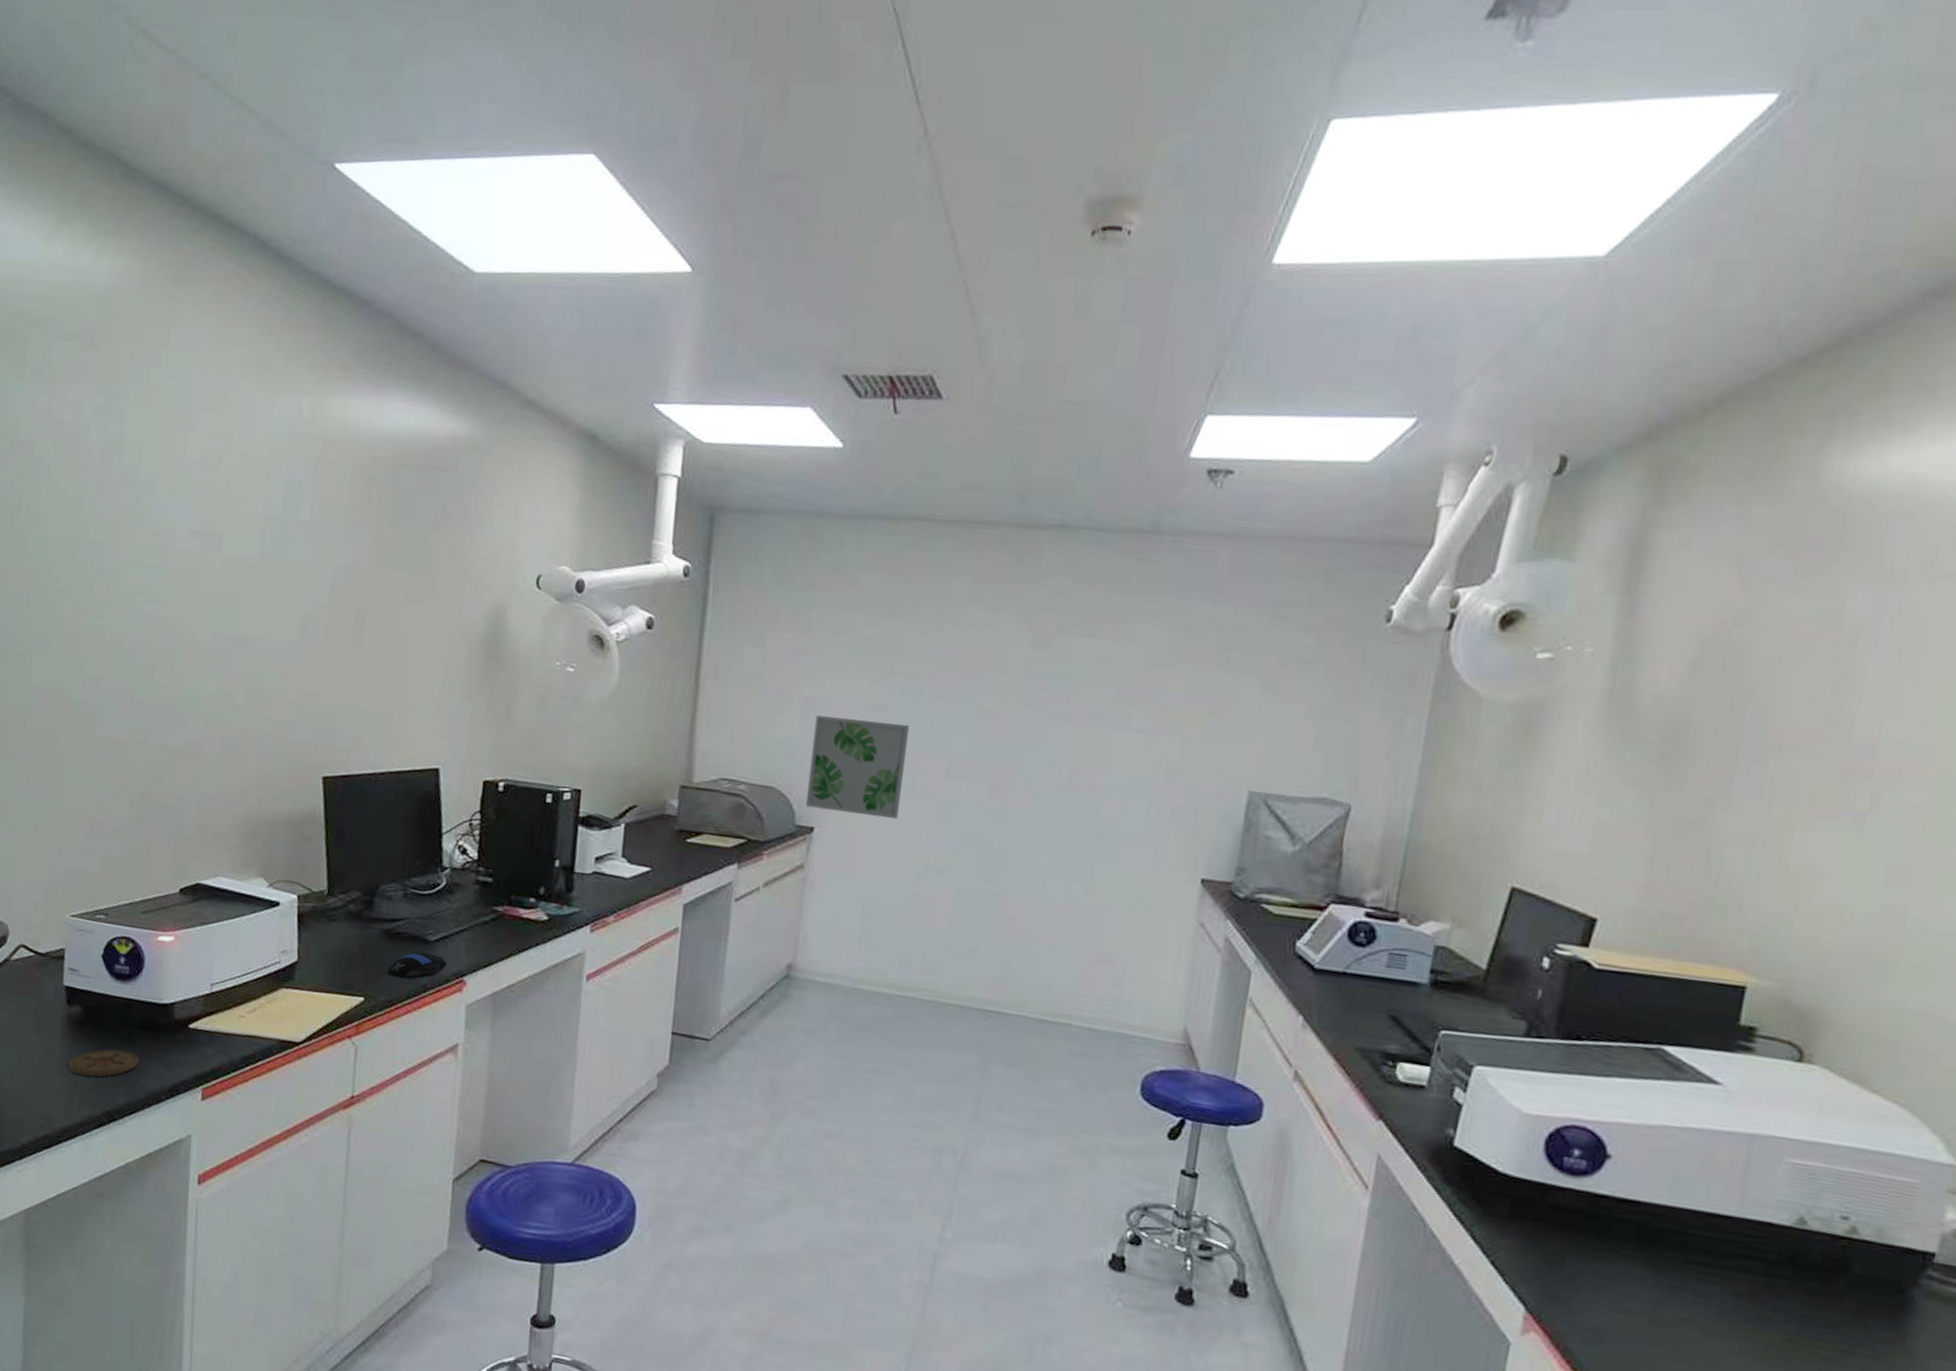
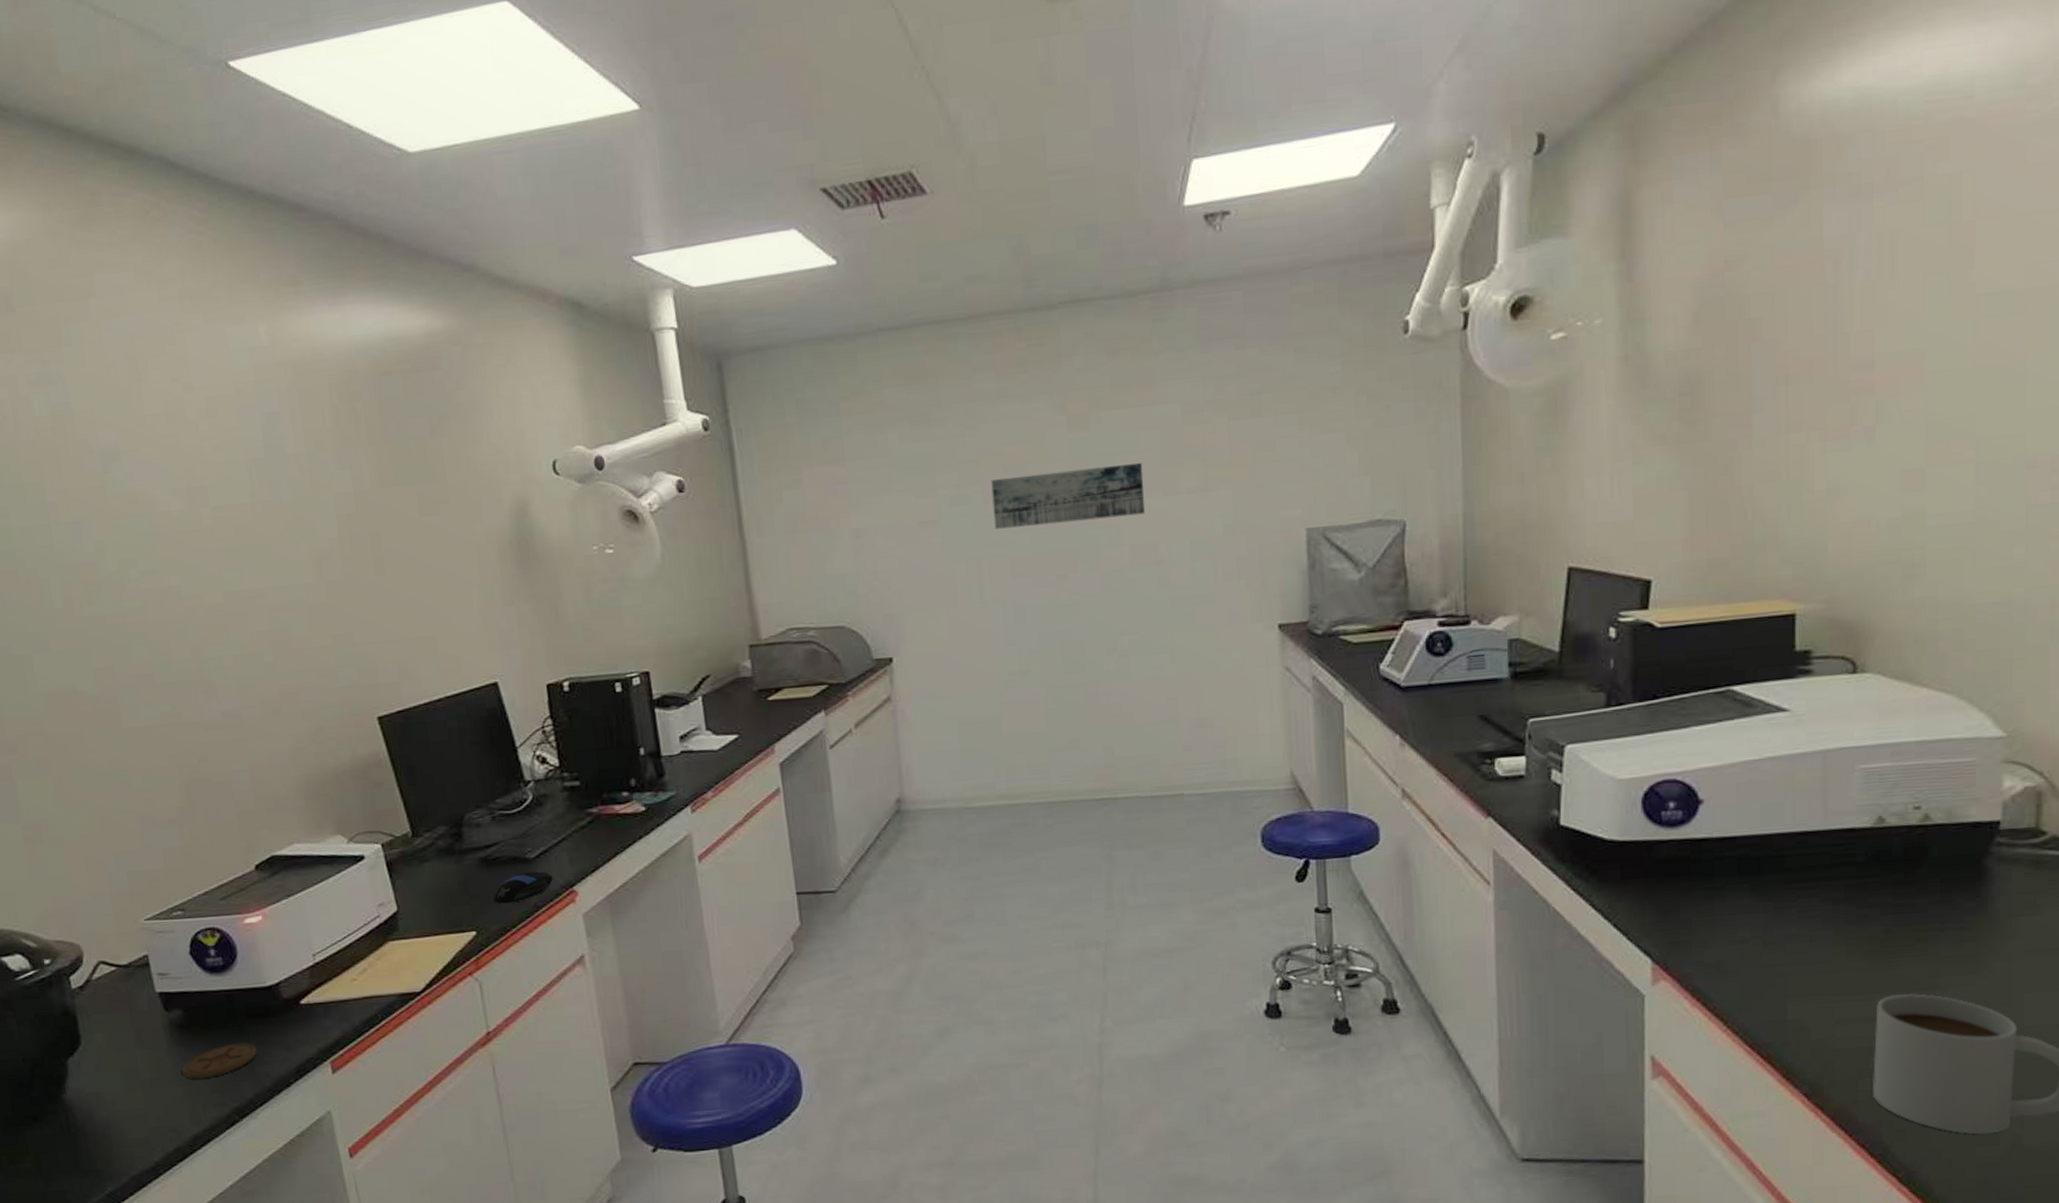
wall art: present [805,715,909,820] -> none [870,535,973,639]
wall art: none [940,679,1098,743] -> present [991,462,1145,529]

